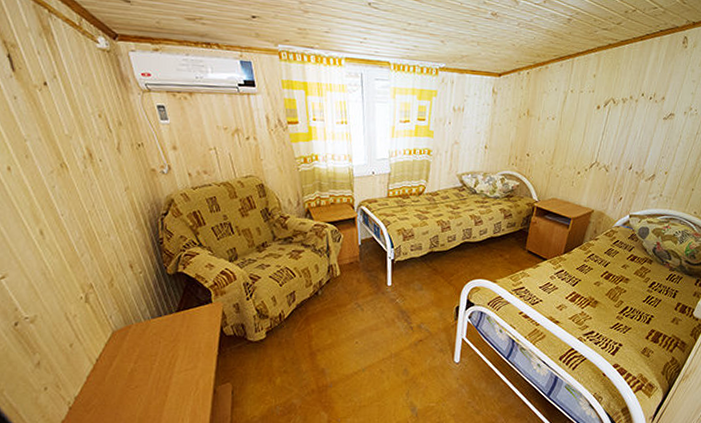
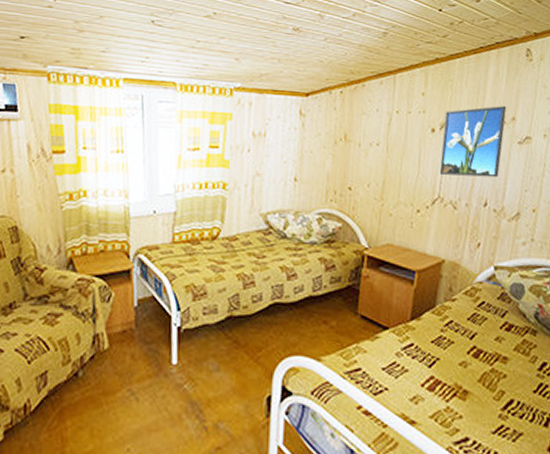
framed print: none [598,87,660,147] -> present [439,106,507,178]

